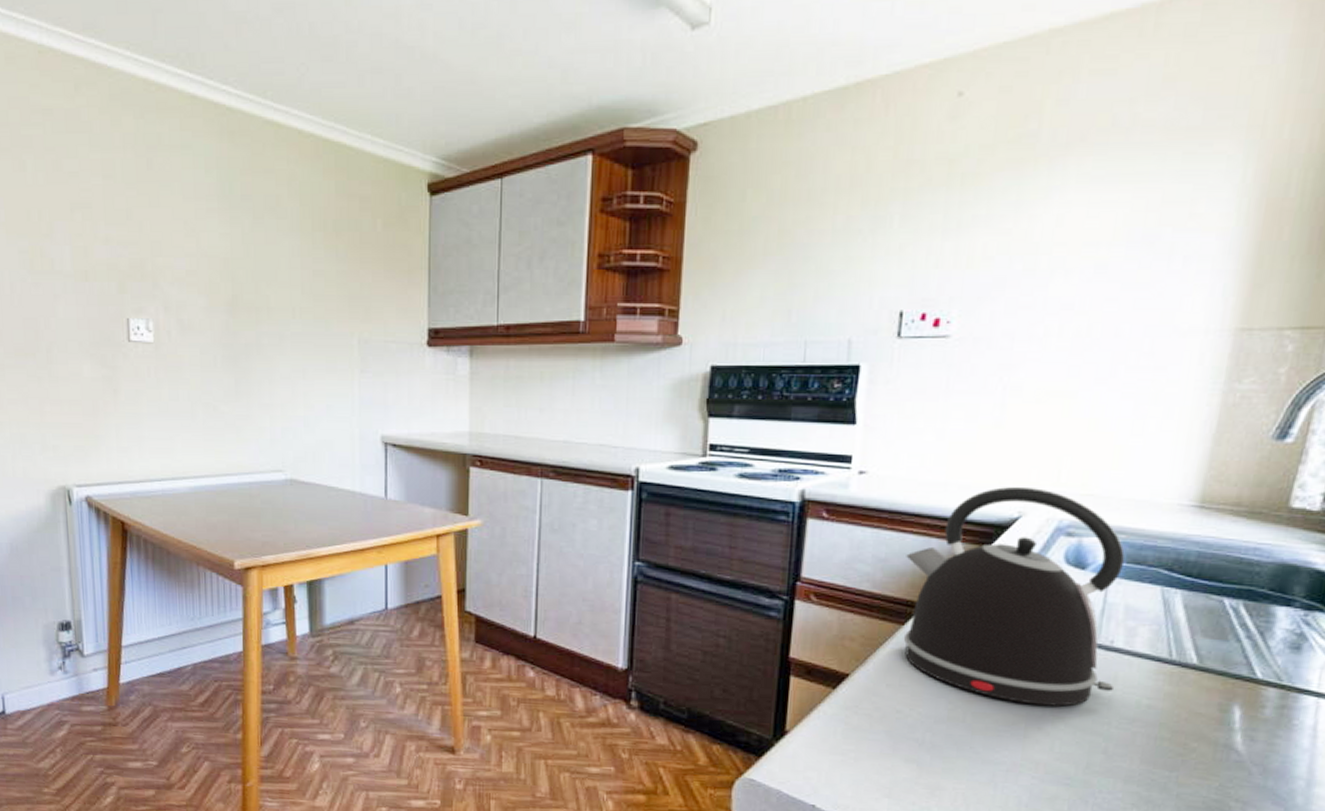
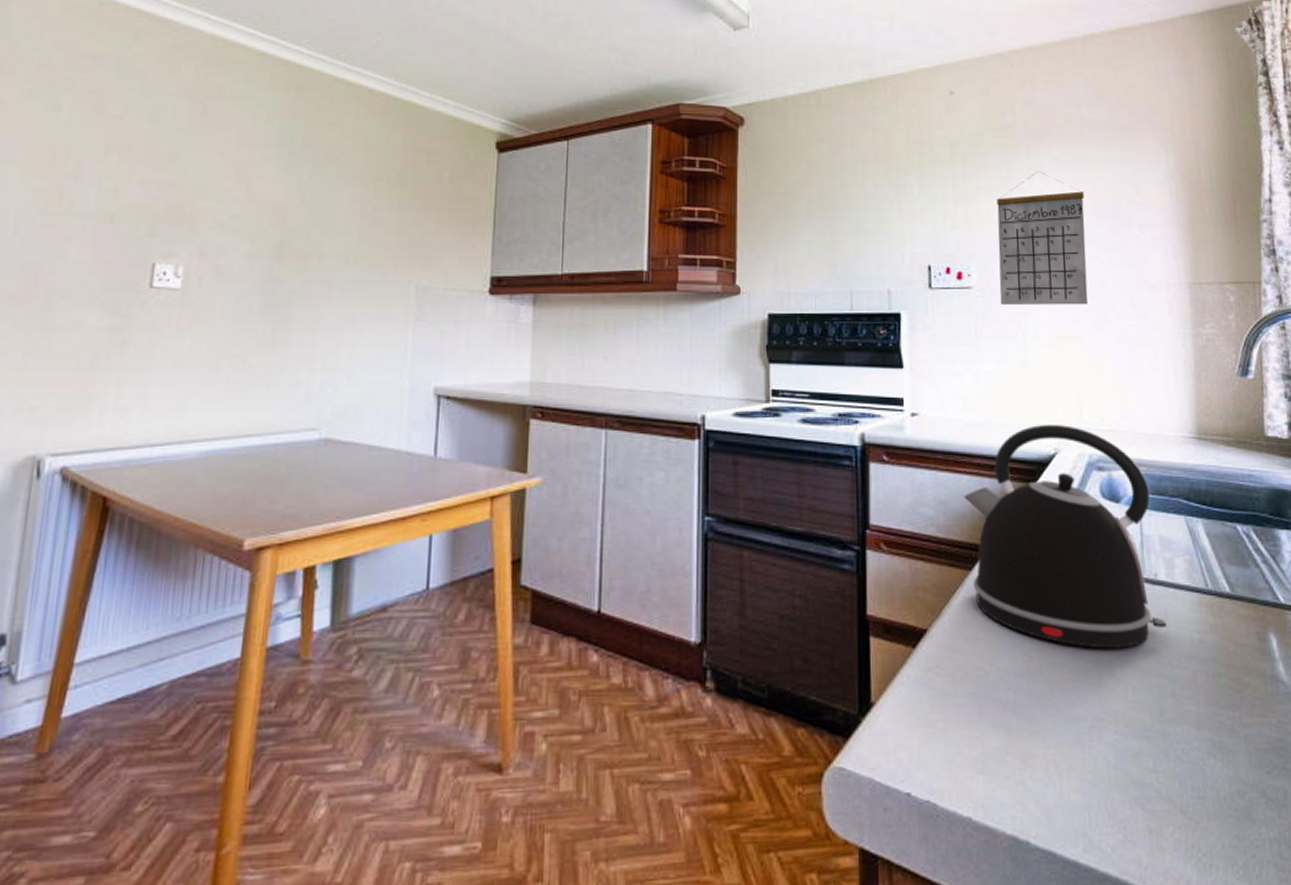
calendar: none [981,192,1117,357] -> present [997,171,1088,306]

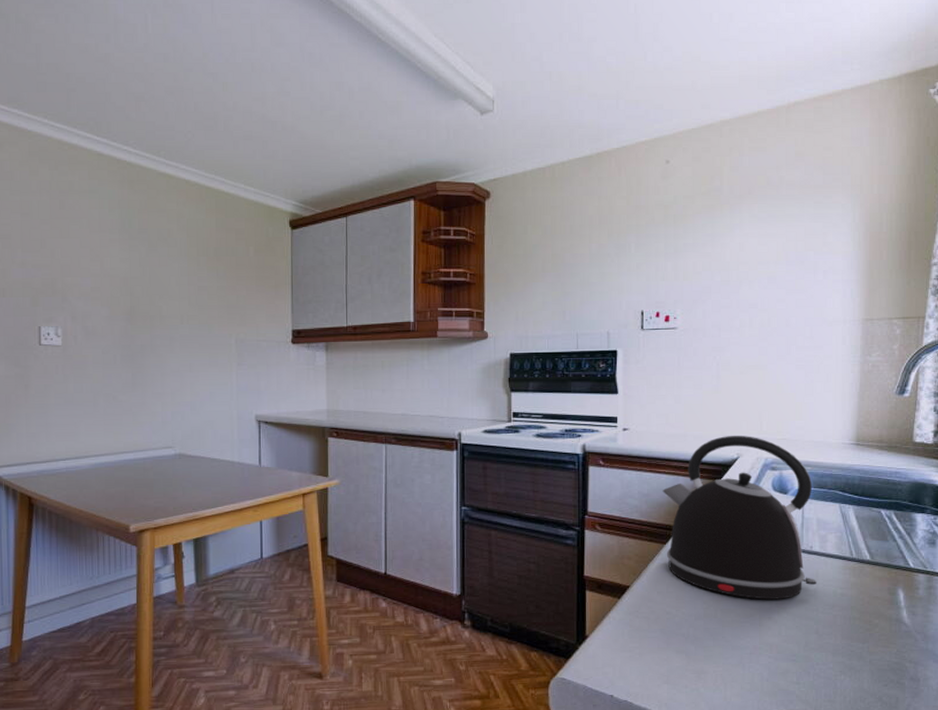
calendar: present [997,171,1088,306] -> none [700,228,778,342]

